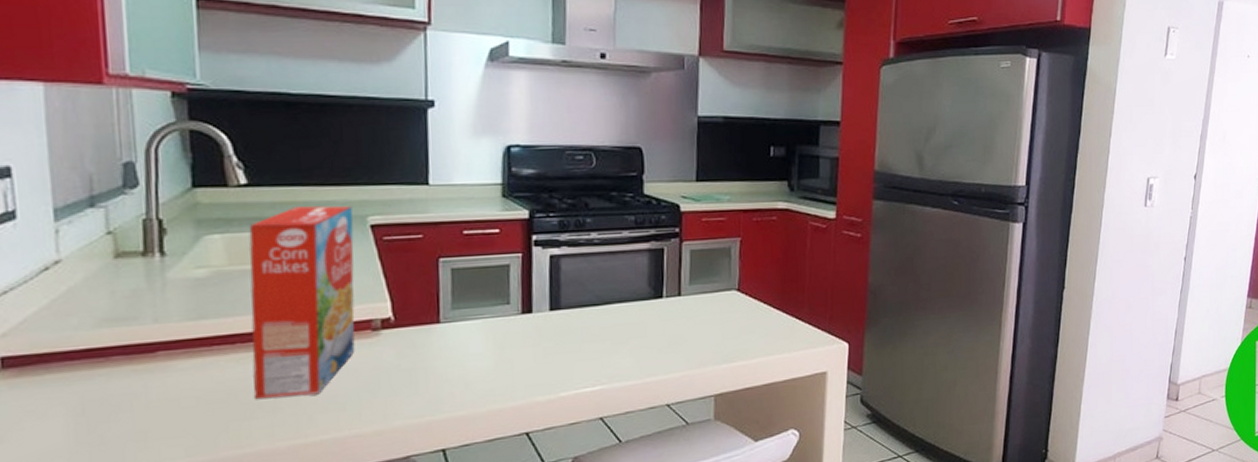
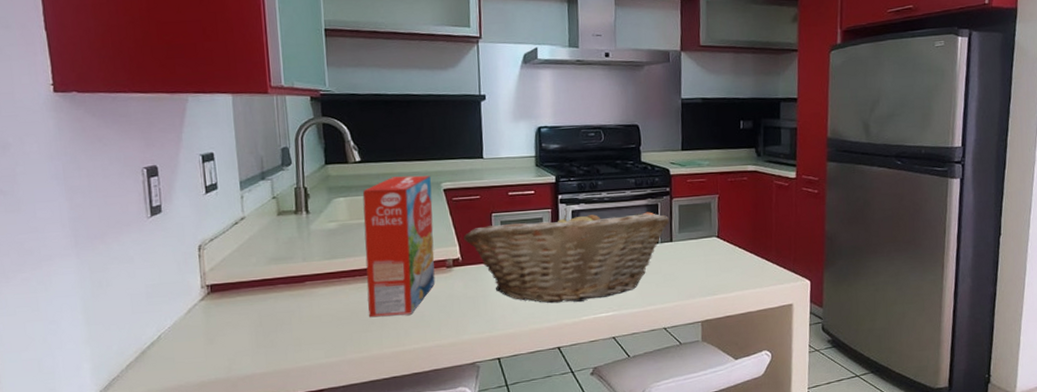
fruit basket: none [398,252,679,376] -> present [464,208,670,303]

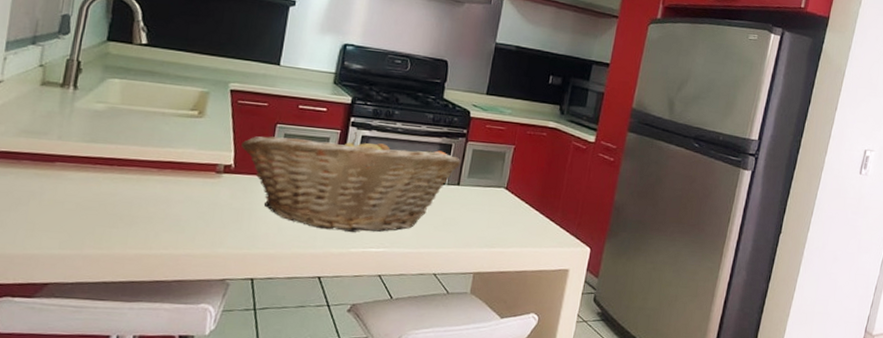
cereal box: present [362,175,436,318] -> none [118,67,220,217]

